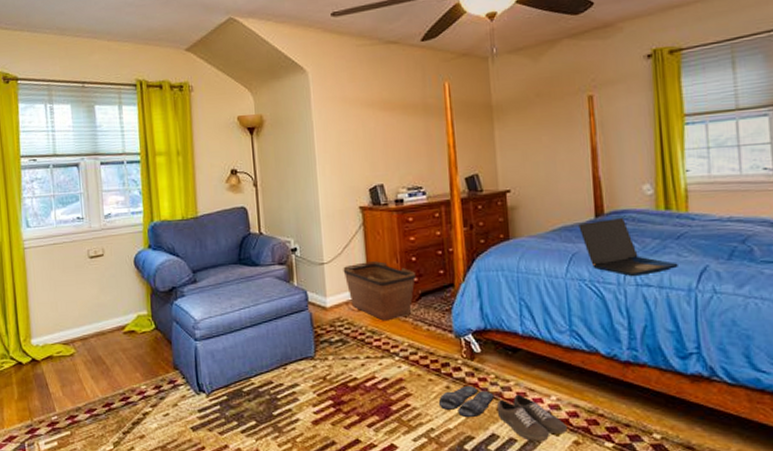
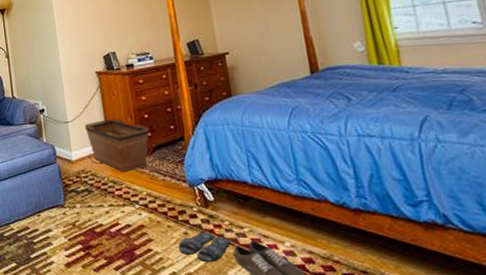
laptop: present [578,217,678,277] -> none [295,73,398,128]

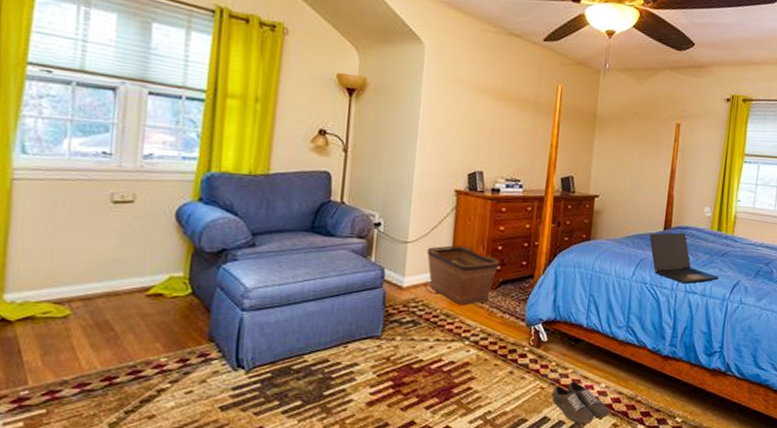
slippers: present [178,232,230,263] -> none [500,372,552,402]
laptop: none [295,73,398,128] -> present [649,232,719,285]

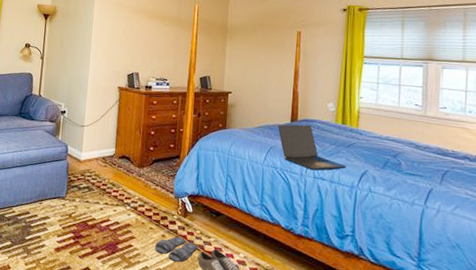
bicycle basket: present [427,245,499,306] -> none [98,129,152,178]
slippers: none [500,372,552,402] -> present [155,237,197,263]

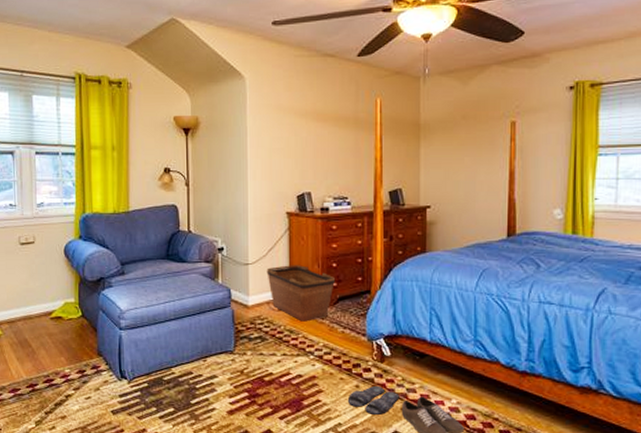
bicycle basket: none [98,129,152,178] -> present [266,265,335,322]
laptop: present [278,124,346,171] -> none [491,238,579,295]

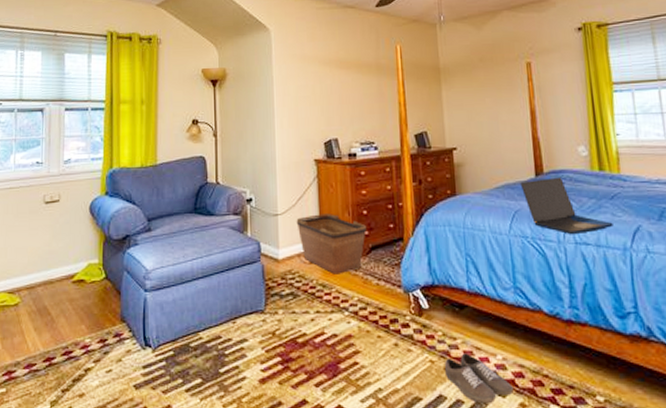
slippers: present [348,386,400,416] -> none [387,344,442,378]
laptop: none [491,238,579,295] -> present [520,177,613,235]

